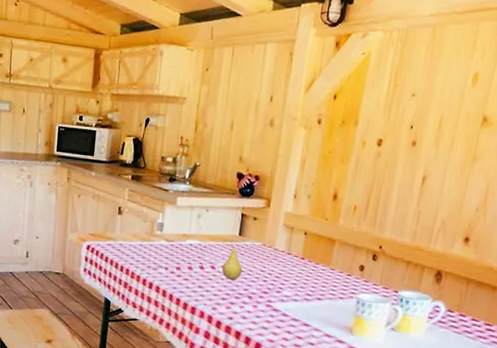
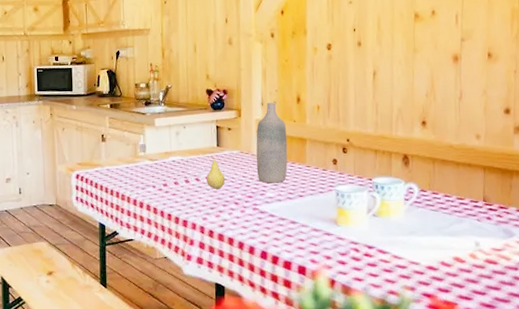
bottle: none [276,195,317,283] -> present [256,102,288,183]

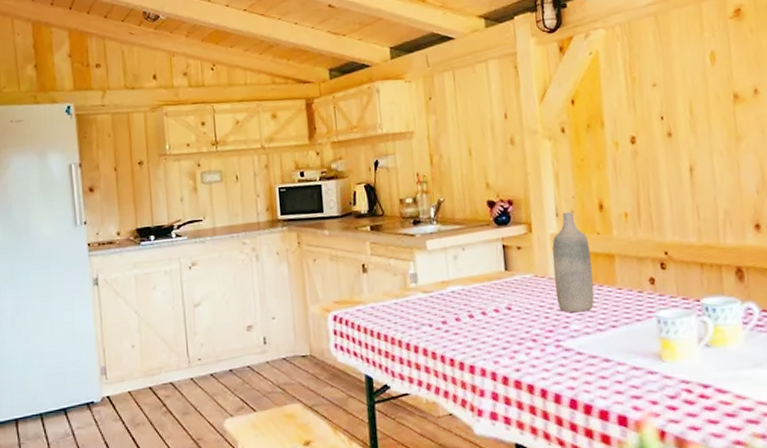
fruit: present [206,155,226,189] -> none [494,281,519,324]

